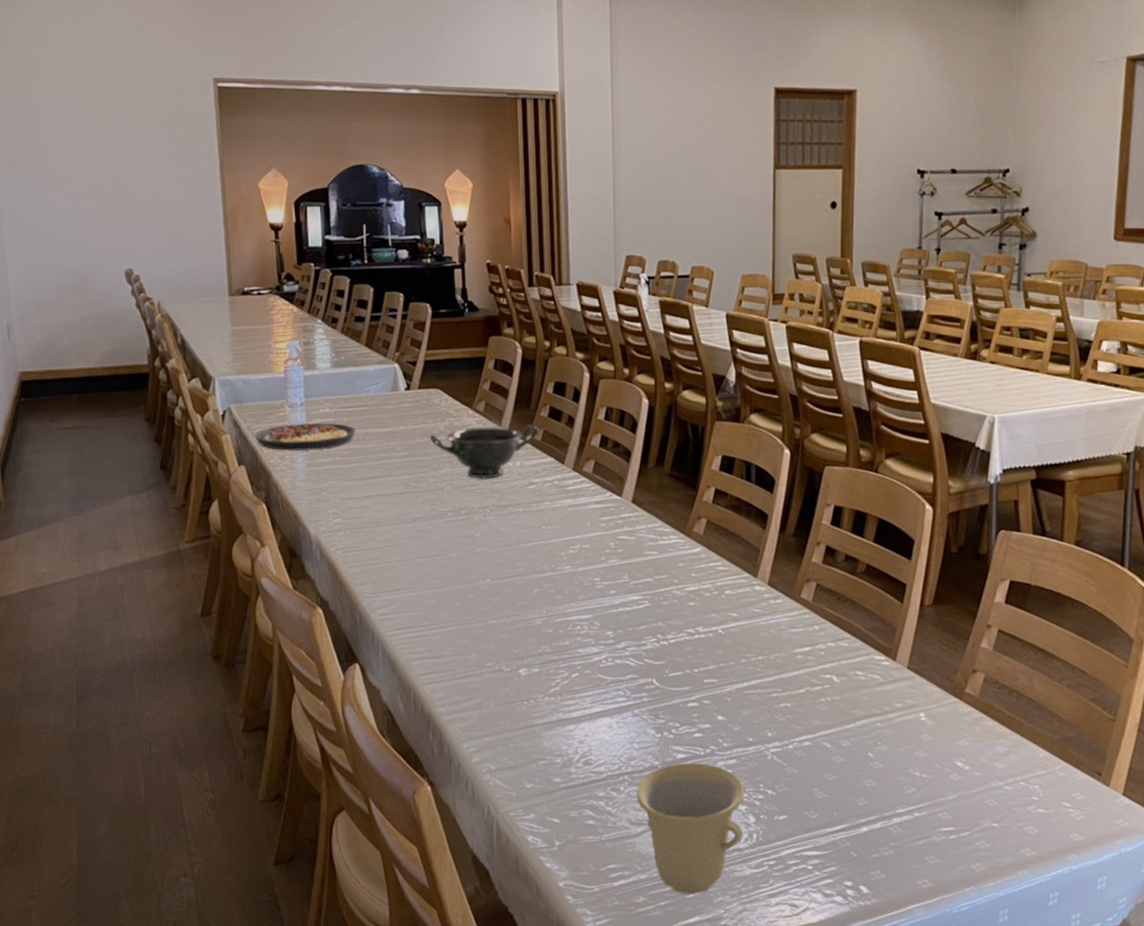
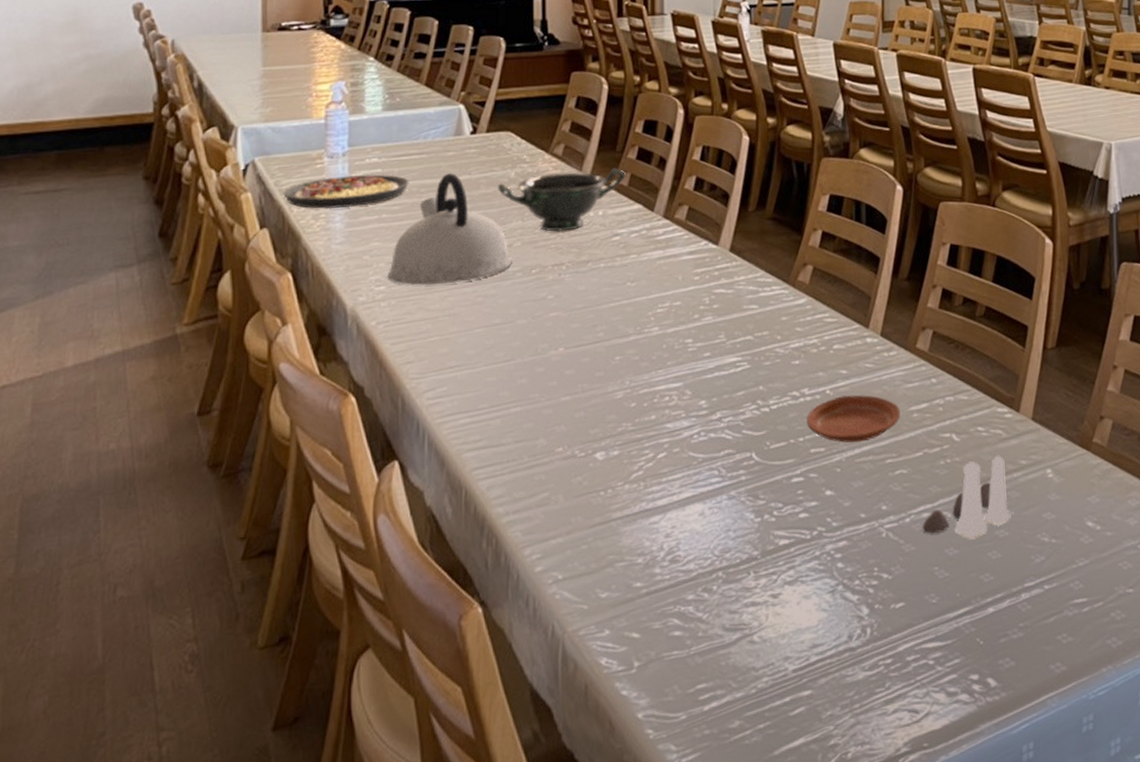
kettle: none [342,424,444,519] -> present [387,173,512,285]
cup: present [636,762,746,895] -> none [731,548,858,712]
plate: none [700,634,786,677] -> present [806,394,902,443]
salt and pepper shaker set: none [804,697,886,767] -> present [922,455,1011,539]

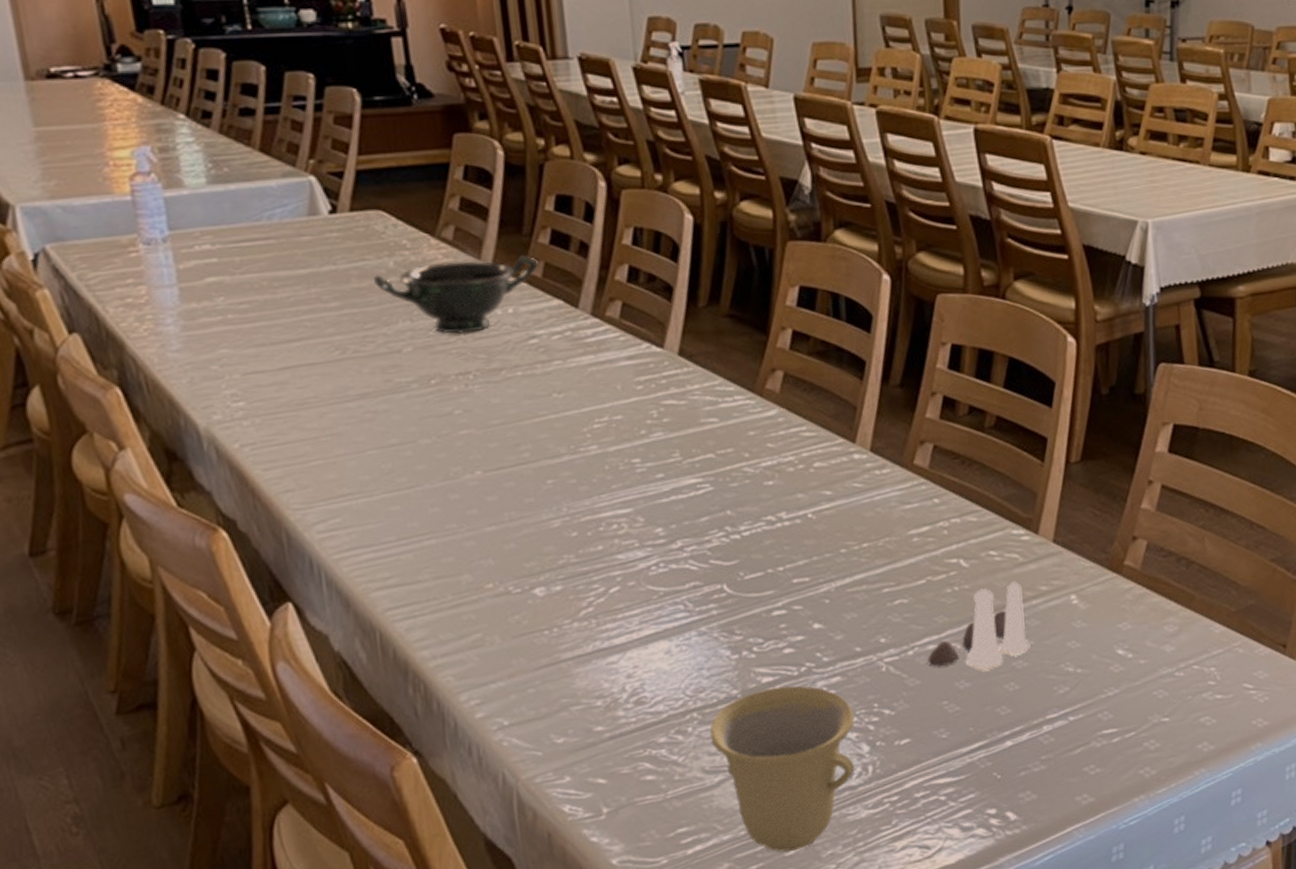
plate: present [283,174,409,209] -> none [91,264,257,309]
kettle: present [387,173,512,285] -> none [245,263,404,400]
cup: none [731,548,858,712] -> present [709,685,856,852]
plate: present [806,394,902,443] -> none [785,517,899,572]

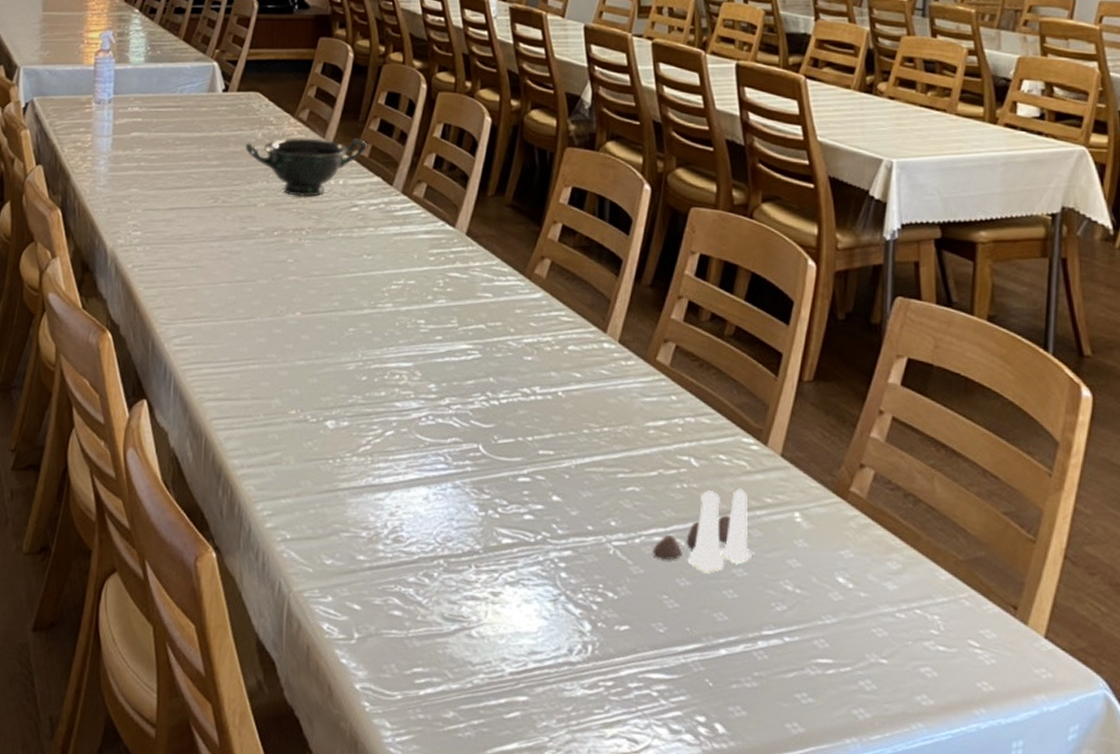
cup: present [709,685,856,852] -> none [452,549,582,715]

